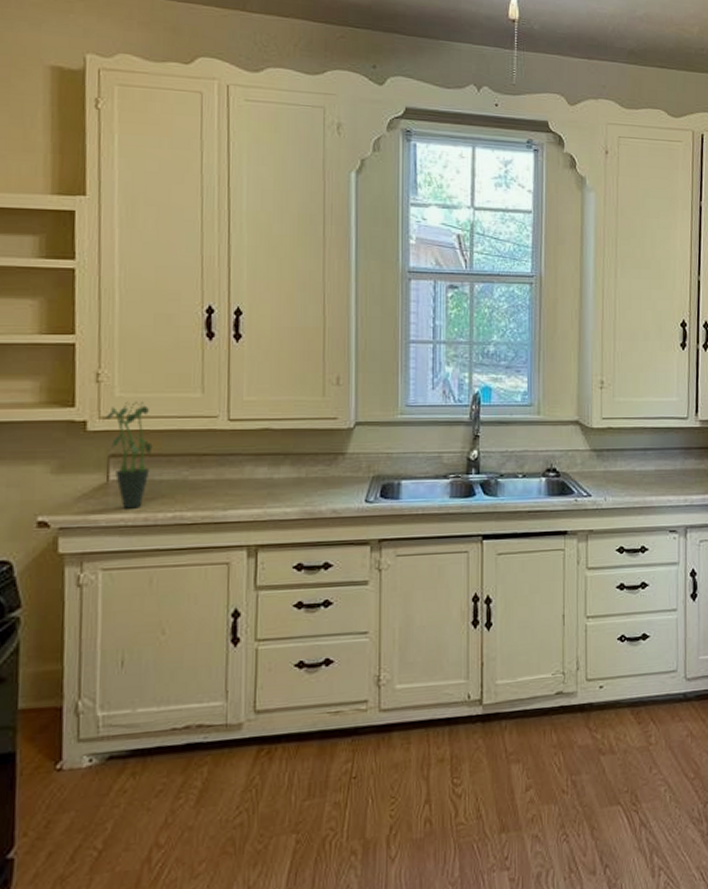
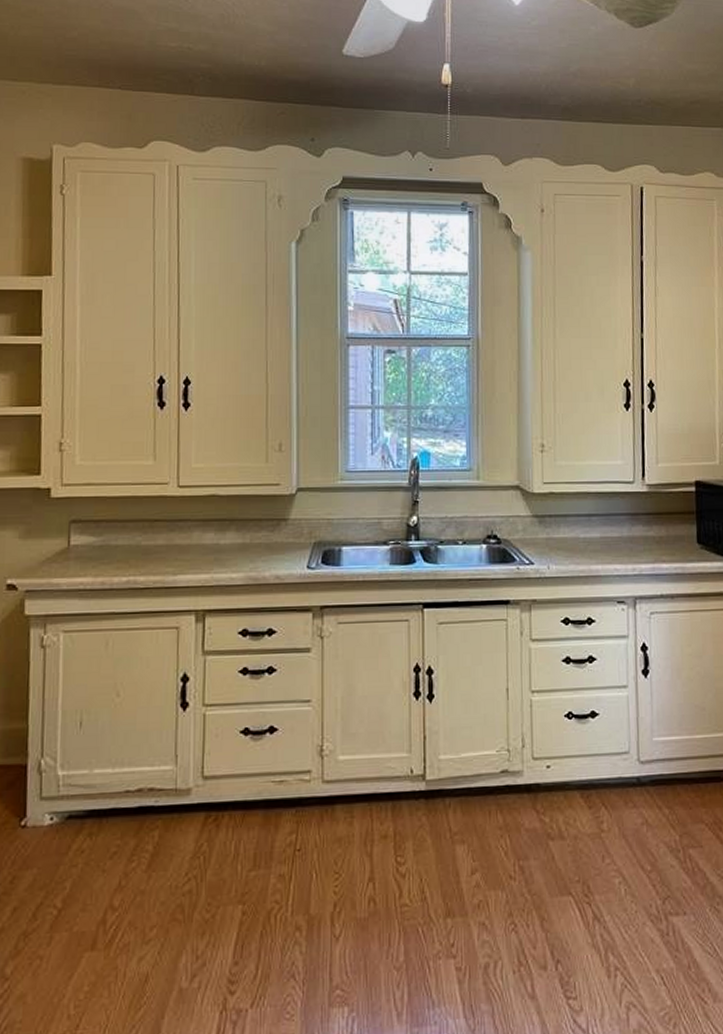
potted plant: present [104,401,153,509] -> none [66,468,109,573]

